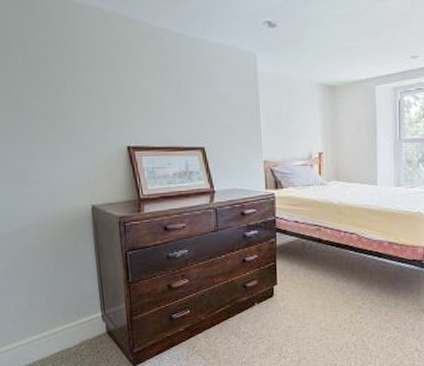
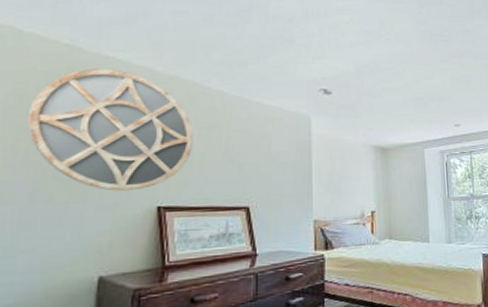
home mirror: none [12,12,150,132] -> present [28,69,194,191]

